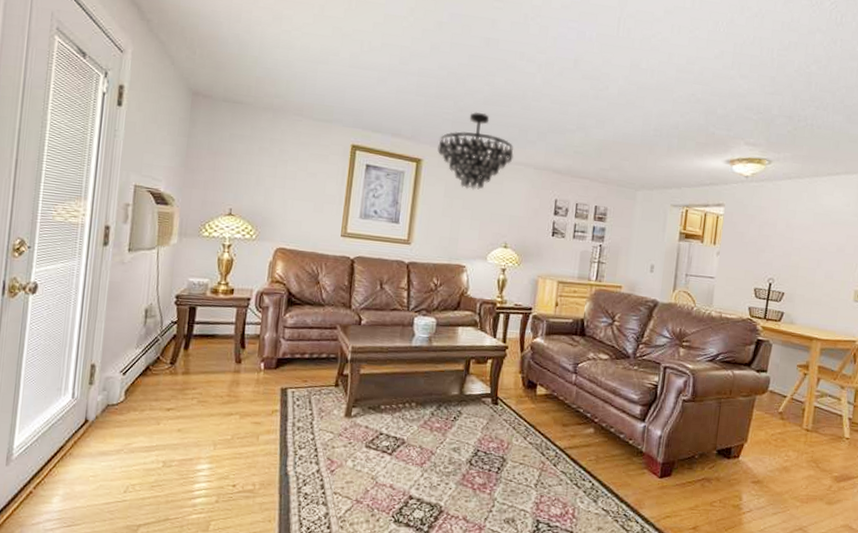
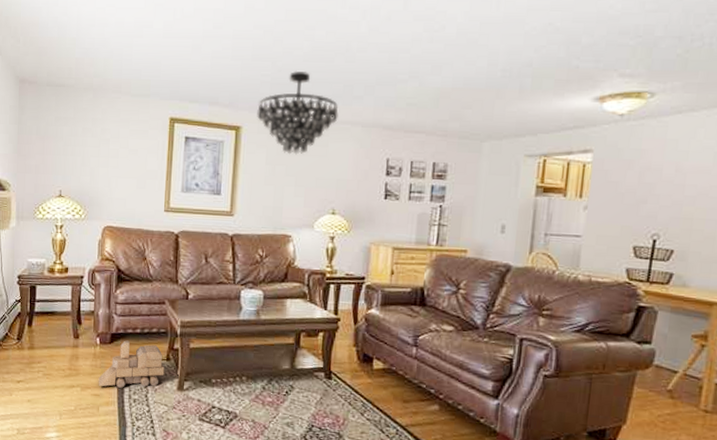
toy train: none [259,365,333,415] -> present [98,340,165,388]

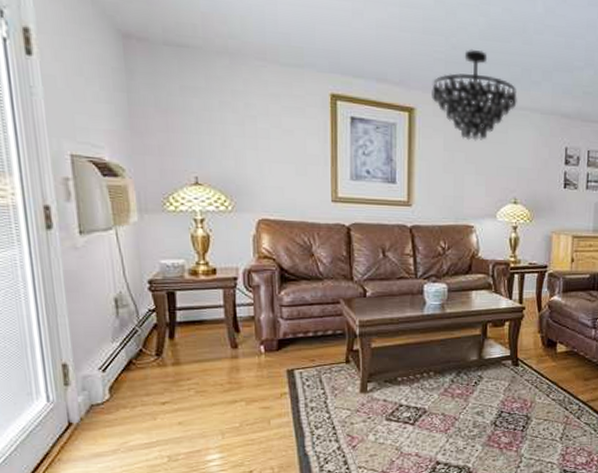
toy train: present [98,340,165,388] -> none [266,346,345,399]

